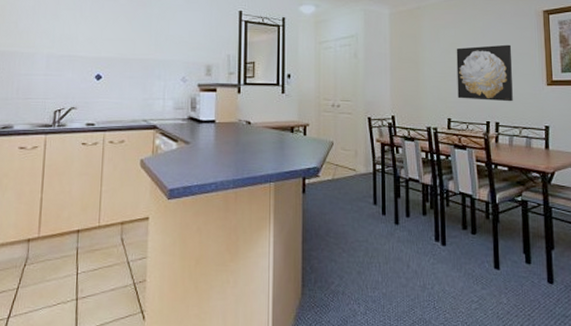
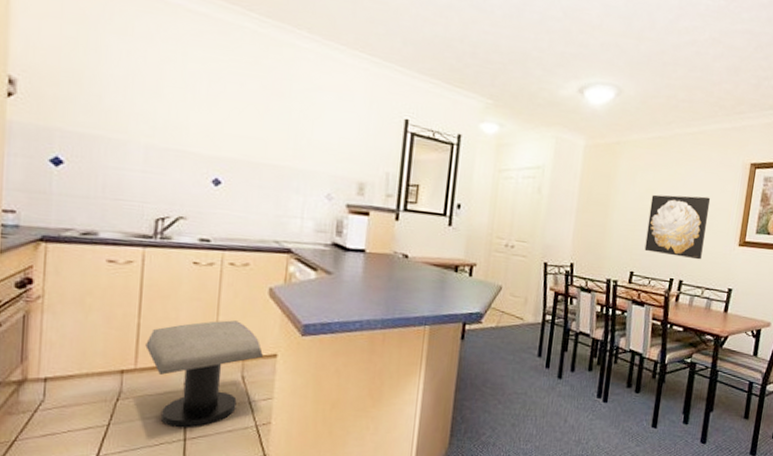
stool: none [46,190,138,289] -> present [145,320,264,429]

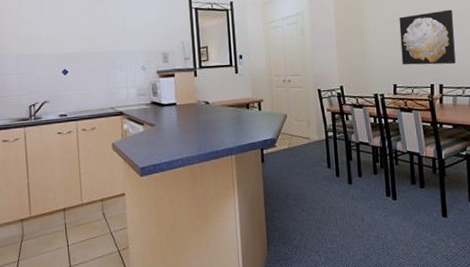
stool: present [145,320,264,429] -> none [35,172,116,259]

